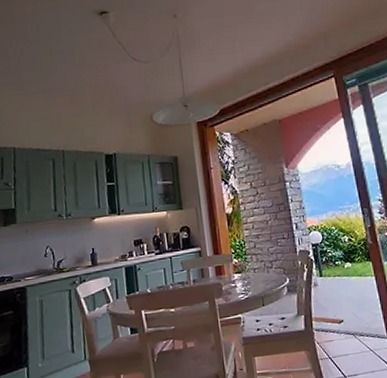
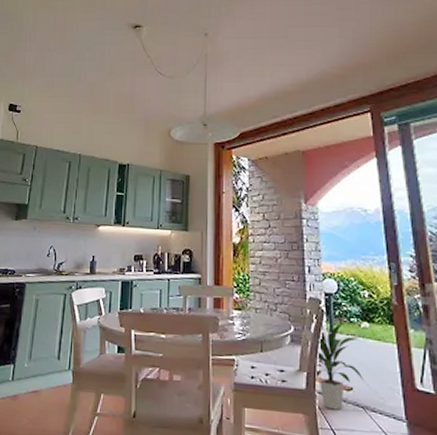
indoor plant: none [310,266,351,342] -> present [316,320,363,410]

